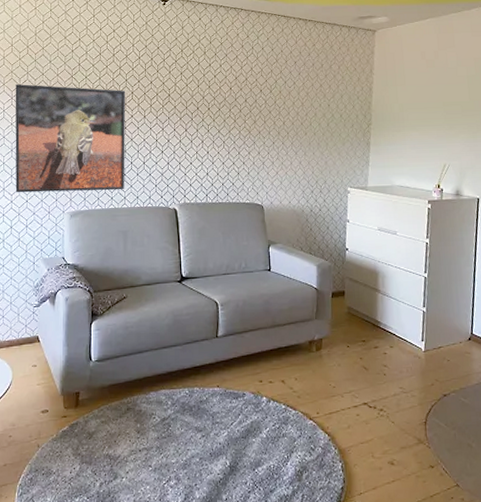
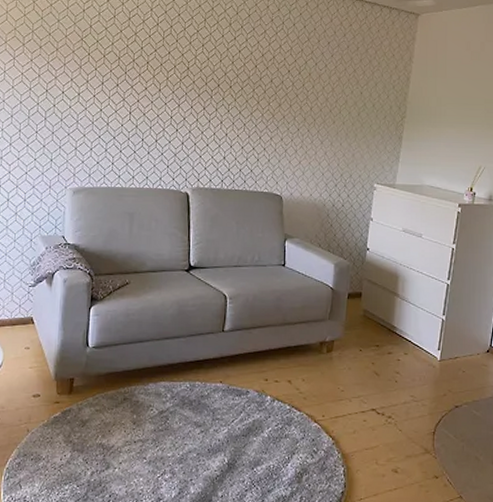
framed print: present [15,83,126,193] -> none [14,42,141,169]

